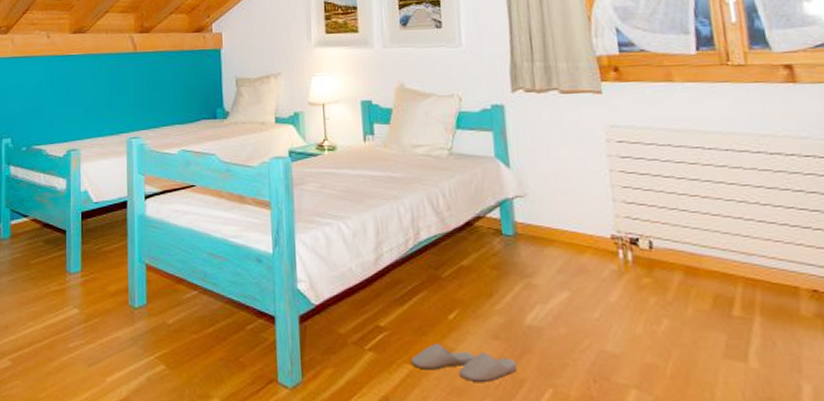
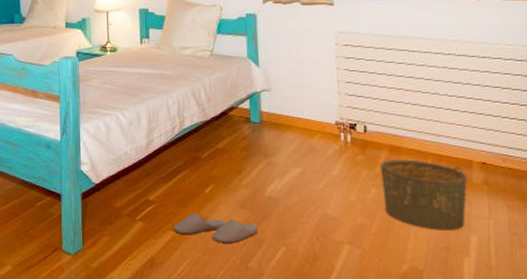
basket: none [672,284,794,376] -> present [379,159,468,230]

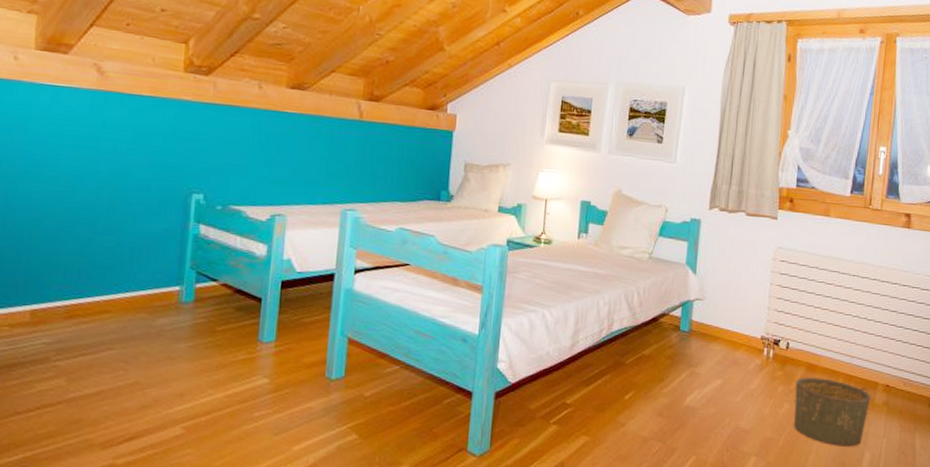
slippers: present [174,213,258,243] -> none [588,419,672,451]

